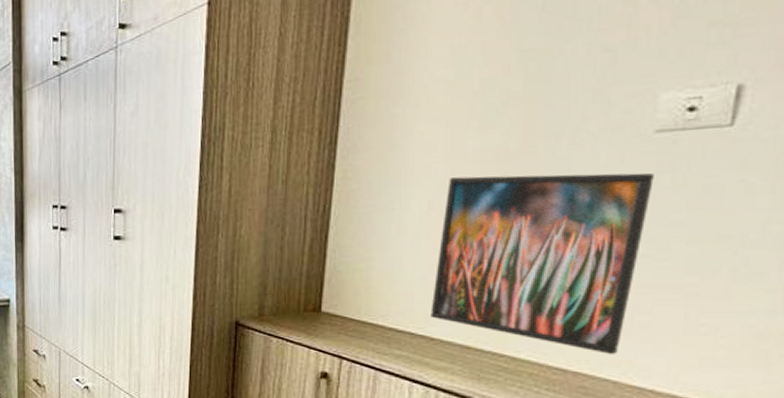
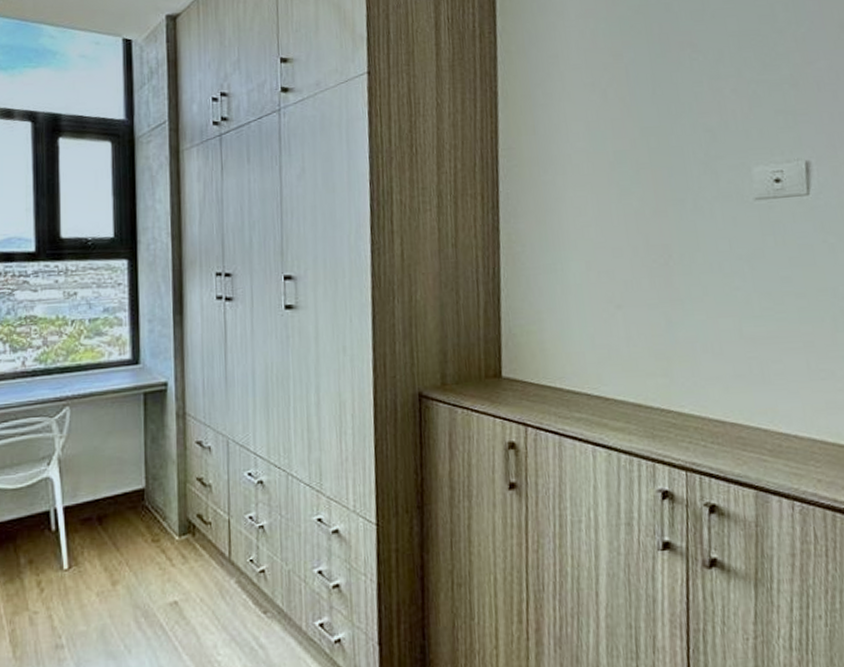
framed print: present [431,172,654,355] -> none [600,234,763,404]

